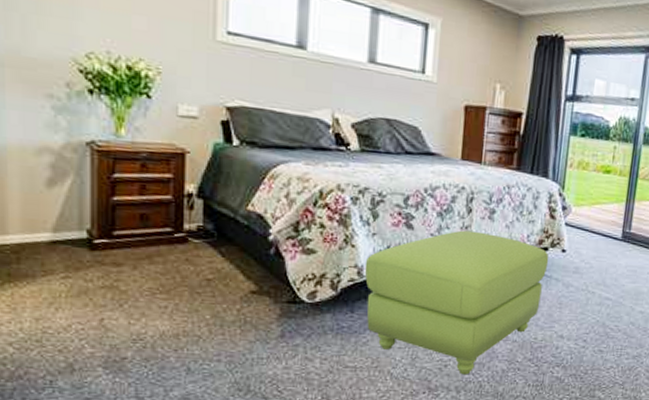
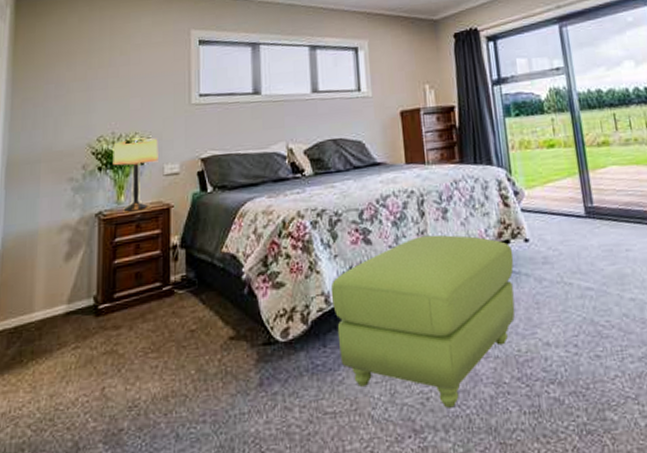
table lamp: none [108,64,171,150] -> present [113,138,158,212]

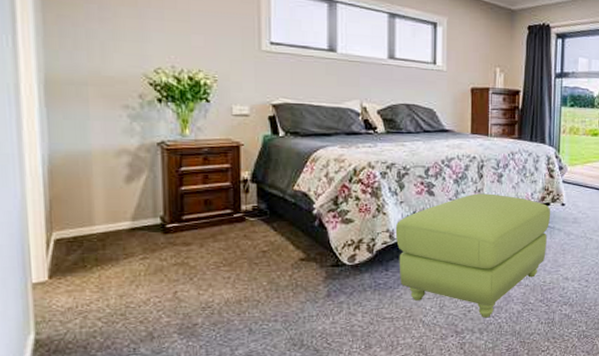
table lamp: present [113,138,158,212] -> none [173,76,226,145]

